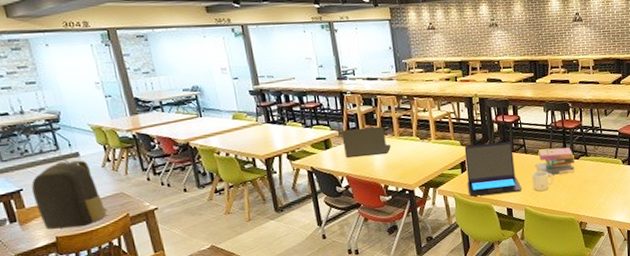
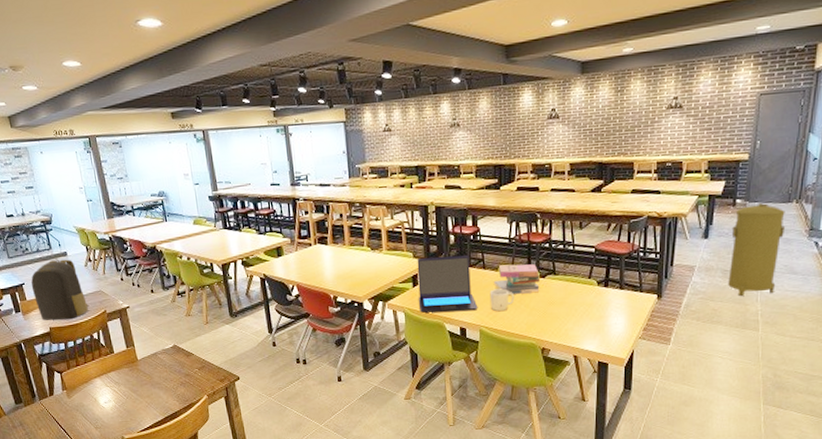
laptop: present [341,126,391,158] -> none [293,235,341,266]

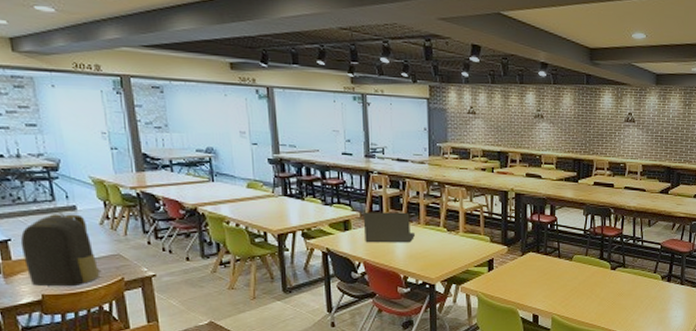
laptop: none [293,235,341,266] -> present [363,212,415,242]
laptop: present [417,255,478,313] -> none [492,242,552,298]
mug: present [489,288,515,312] -> none [563,278,587,301]
books: present [493,264,540,294] -> none [567,255,610,284]

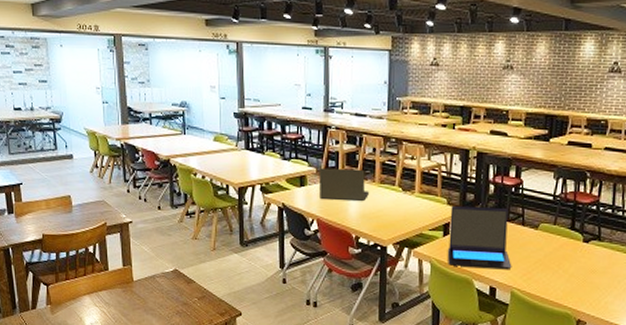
backpack: present [20,212,102,286] -> none [29,160,90,228]
laptop: none [492,242,552,298] -> present [447,205,512,269]

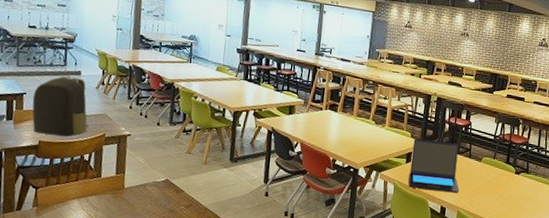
backpack: none [29,160,90,228] -> present [32,75,90,136]
laptop: present [318,167,369,201] -> none [305,100,347,130]

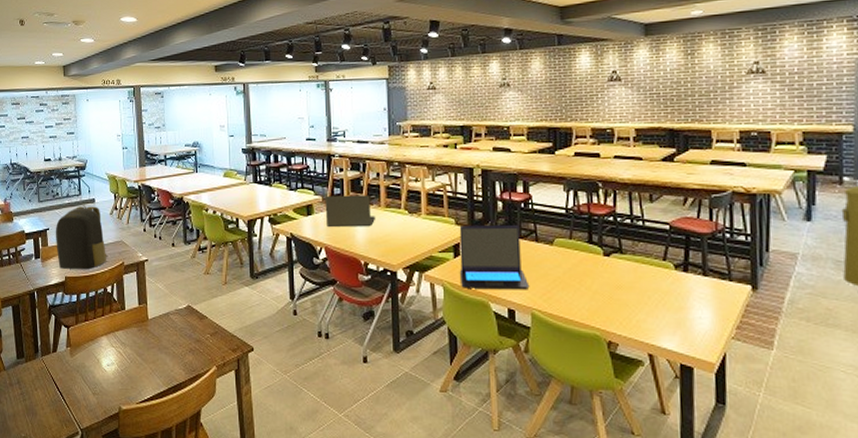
laptop: none [305,100,347,130] -> present [325,195,375,226]

